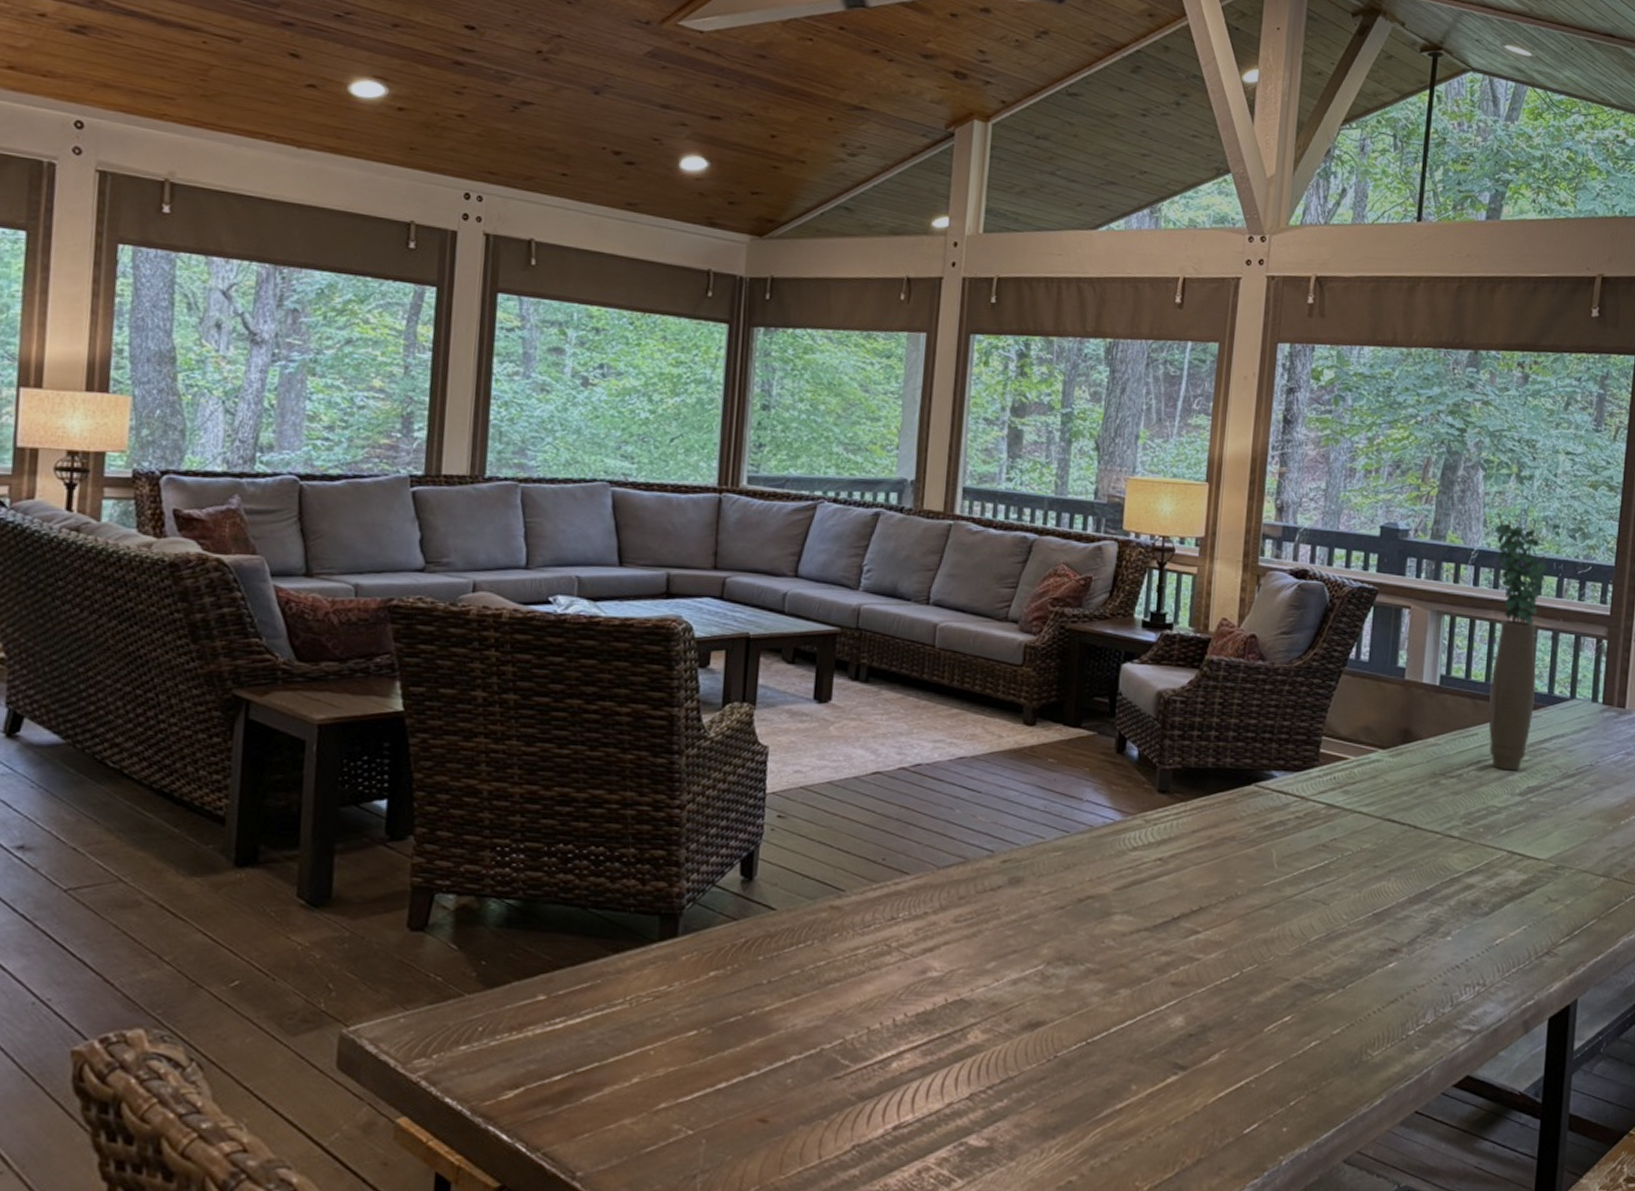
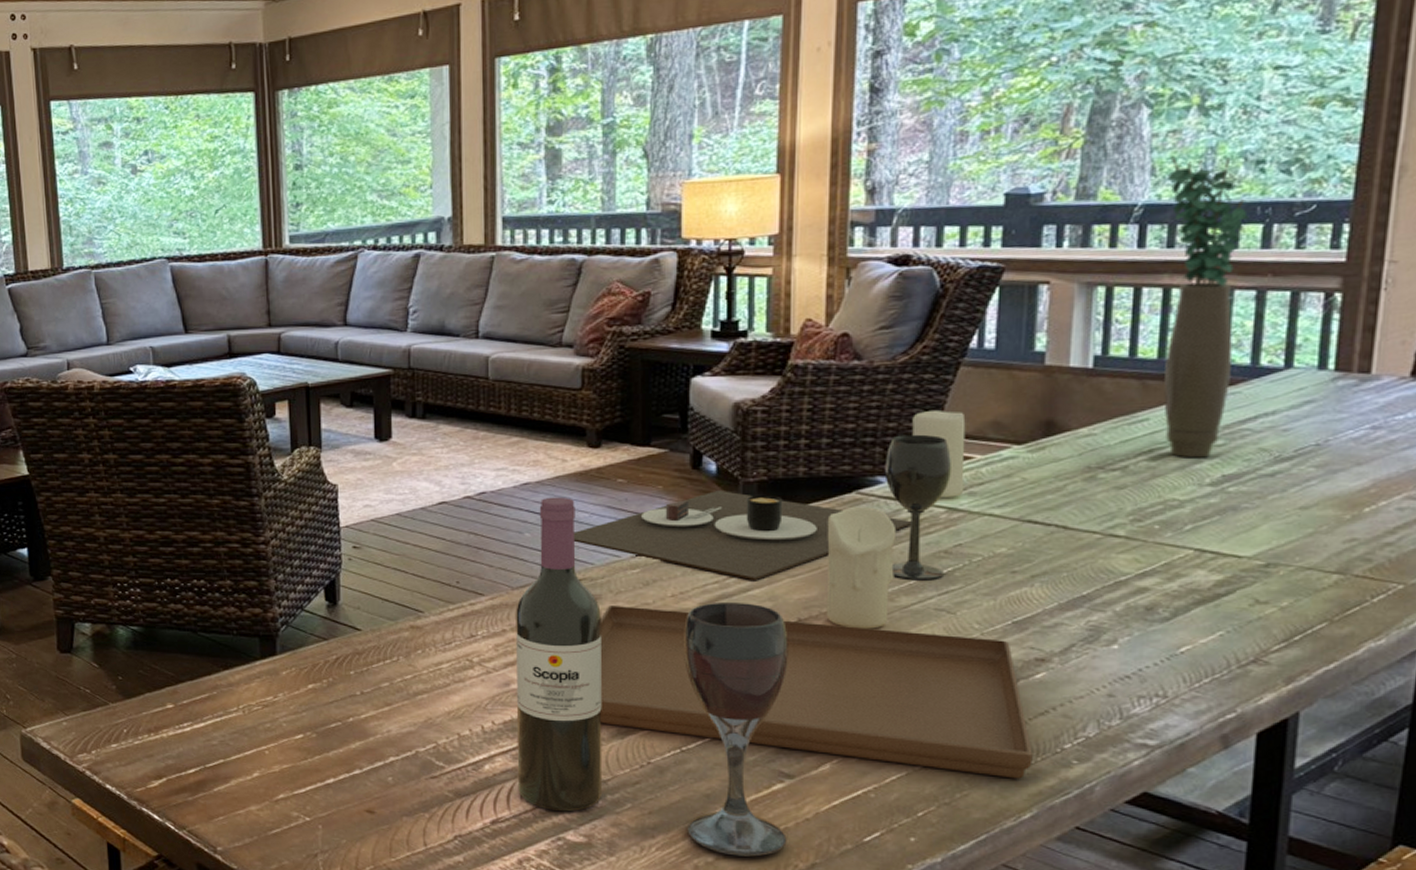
wine bottle: none [924,773,1023,1113] -> present [516,497,603,812]
place setting: none [1001,776,1298,868] -> present [573,491,912,581]
serving tray: none [1013,889,1384,1065] -> present [599,606,1033,779]
cup: none [1087,887,1190,1155] -> present [682,601,788,857]
candle: none [1223,798,1286,918] -> present [826,506,897,629]
wine glass: none [1278,733,1332,871] -> present [884,434,953,579]
candle: none [1302,712,1344,795] -> present [912,409,966,499]

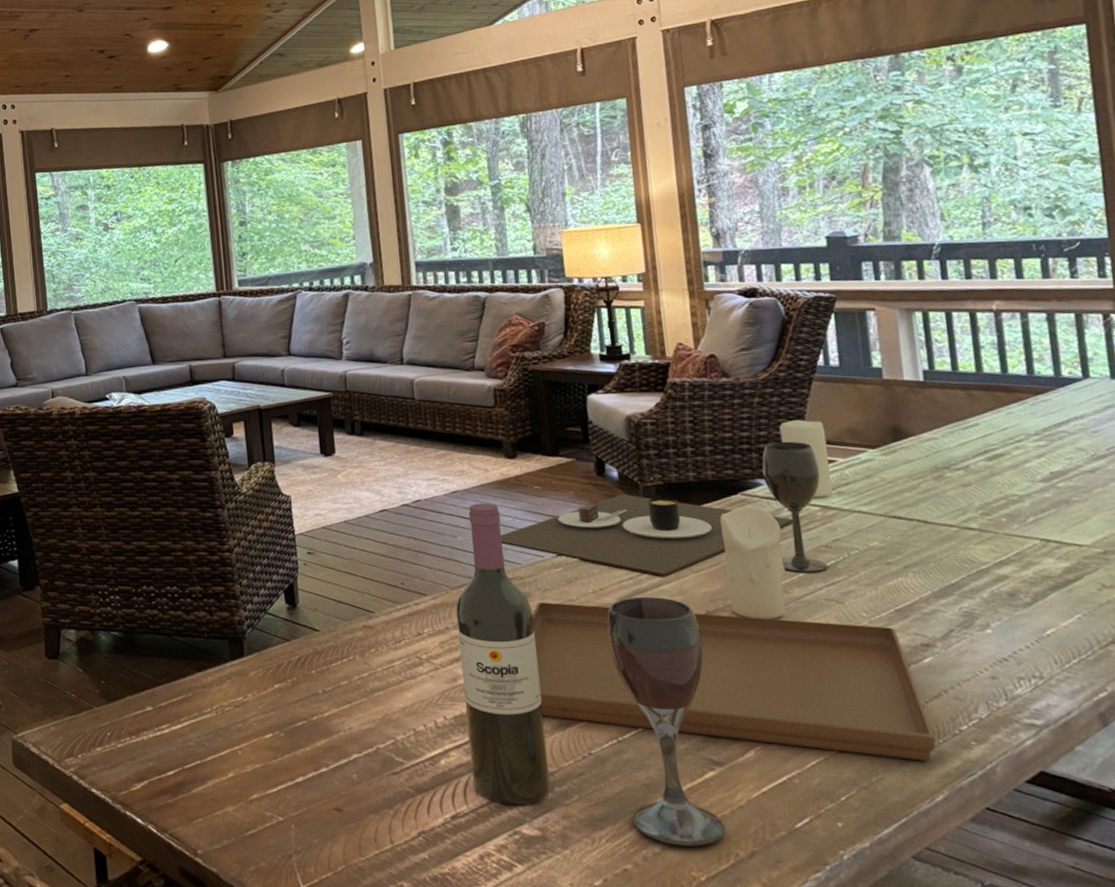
vase: present [1163,156,1250,458] -> none [954,205,1042,458]

